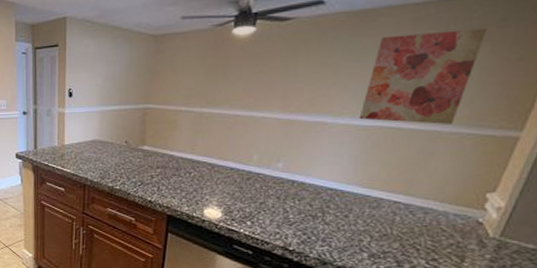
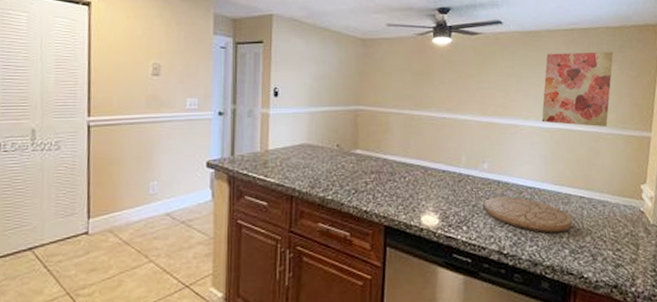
cutting board: none [272,196,379,236] -> present [483,196,573,233]

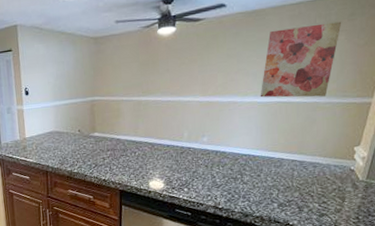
cutting board: present [483,196,573,233] -> none [202,163,283,191]

